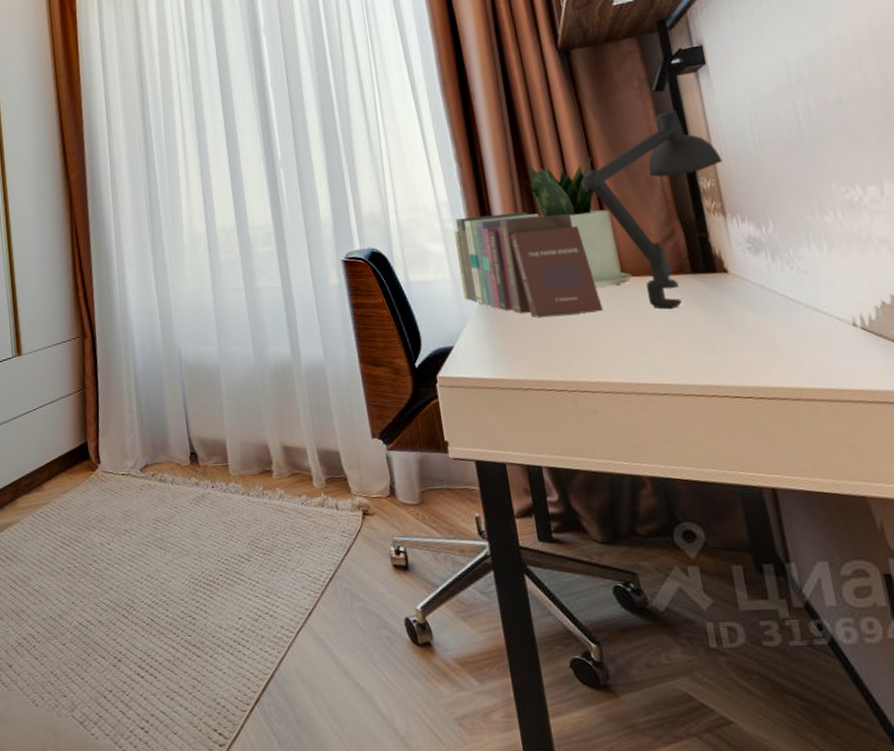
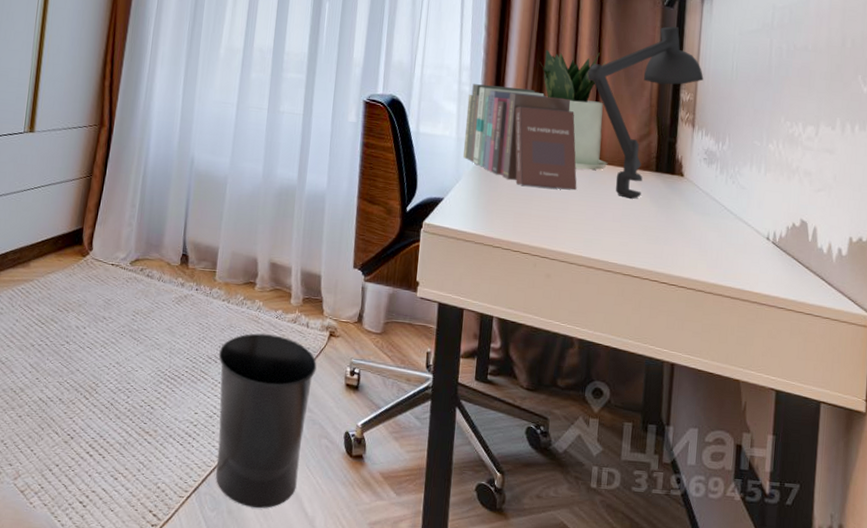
waste bin: none [249,523,365,714] -> present [216,333,317,508]

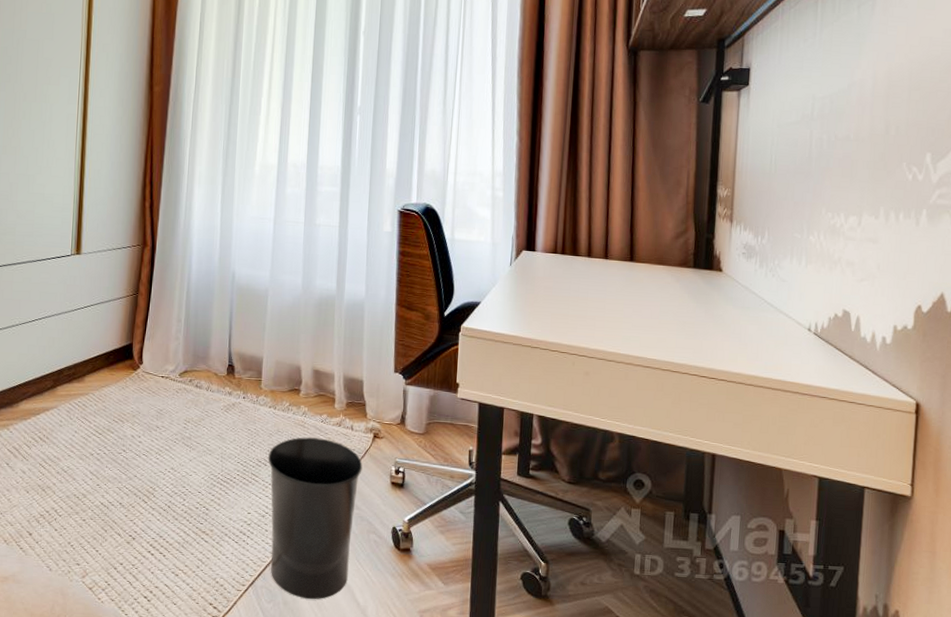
books: present [462,84,577,191] -> none [498,189,614,290]
planter: present [539,49,608,170] -> none [572,151,645,269]
desk lamp: present [587,26,704,199] -> none [621,122,742,296]

